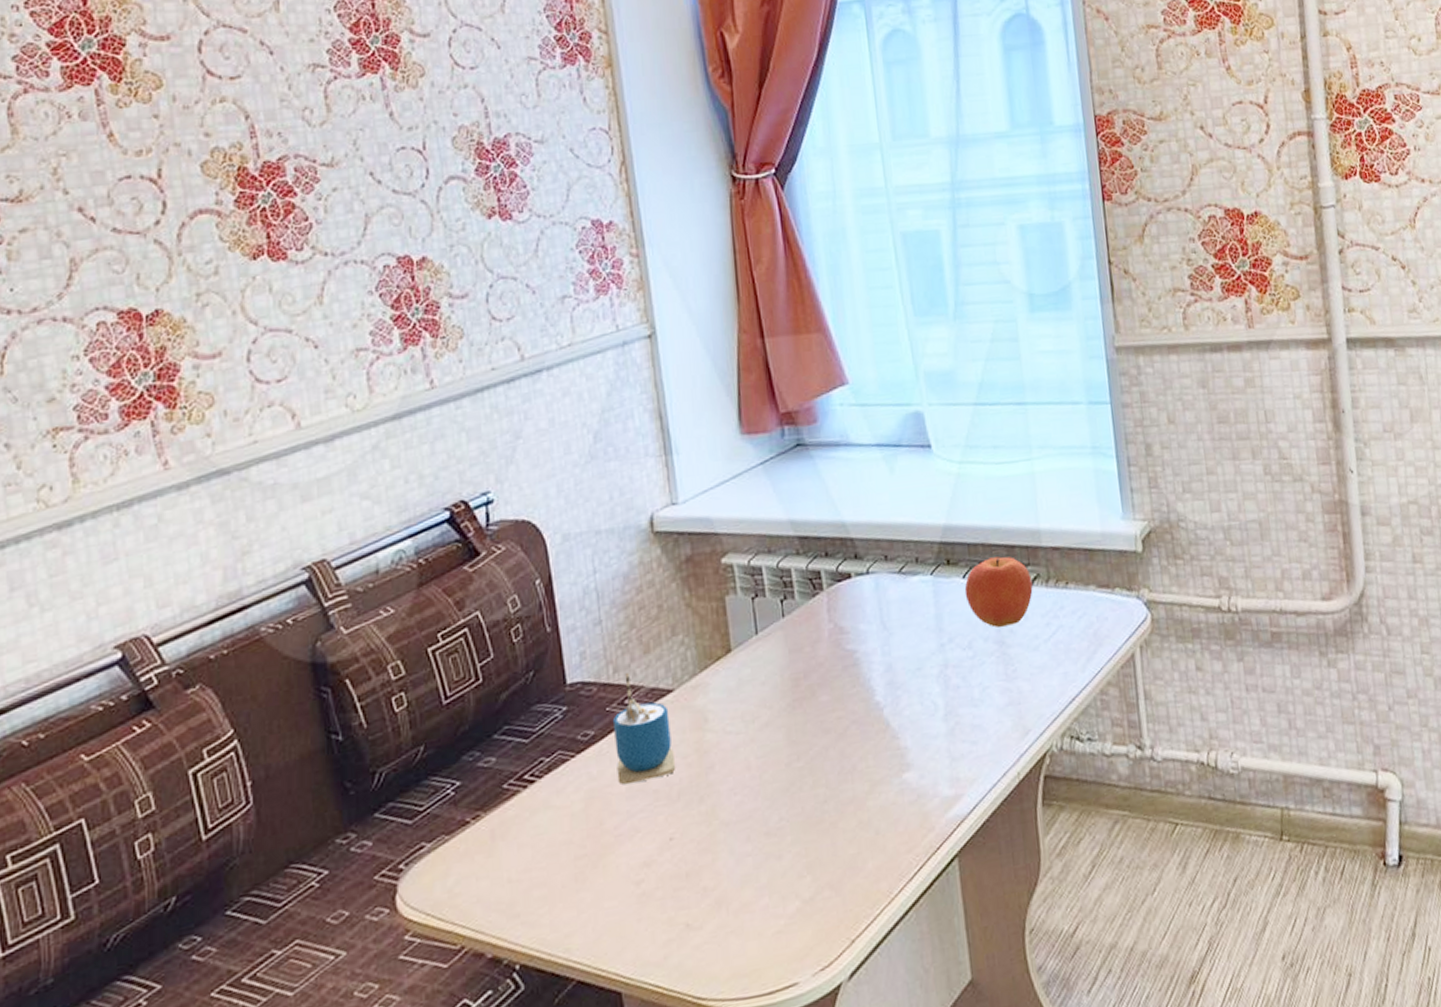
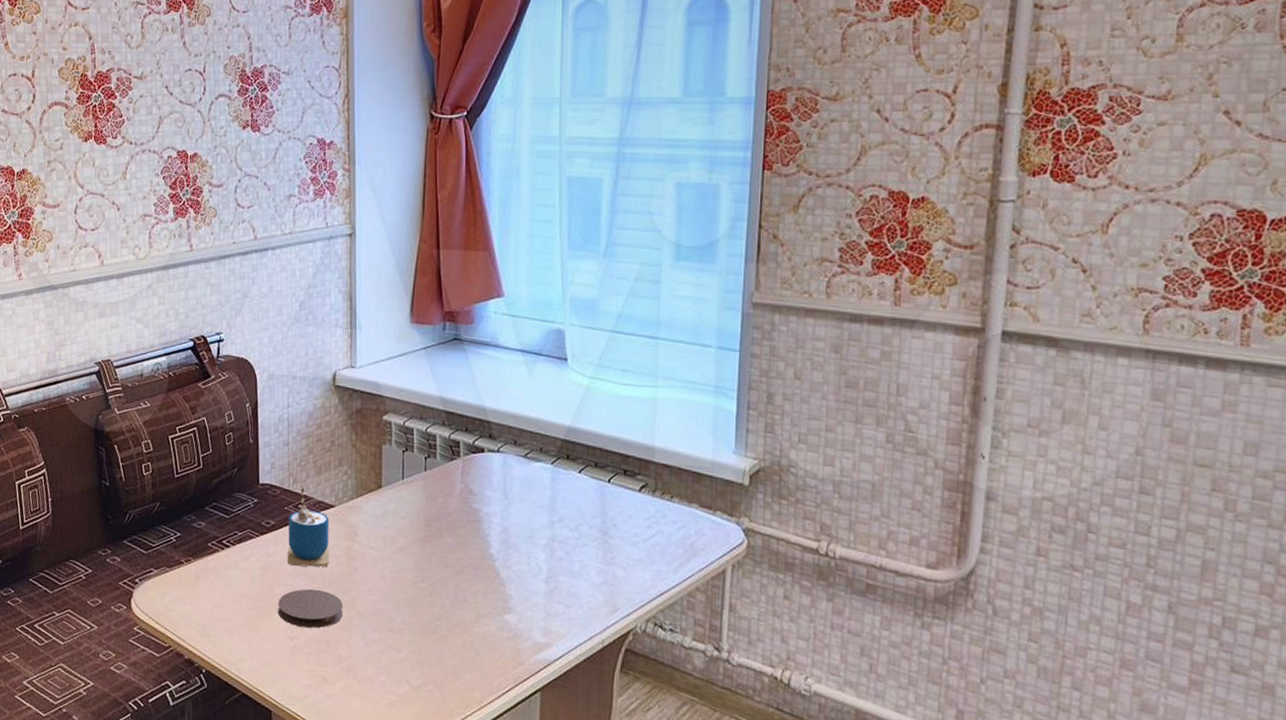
coaster: none [612,806,703,866] -> present [278,588,344,629]
fruit: present [964,556,1033,628] -> none [578,461,640,521]

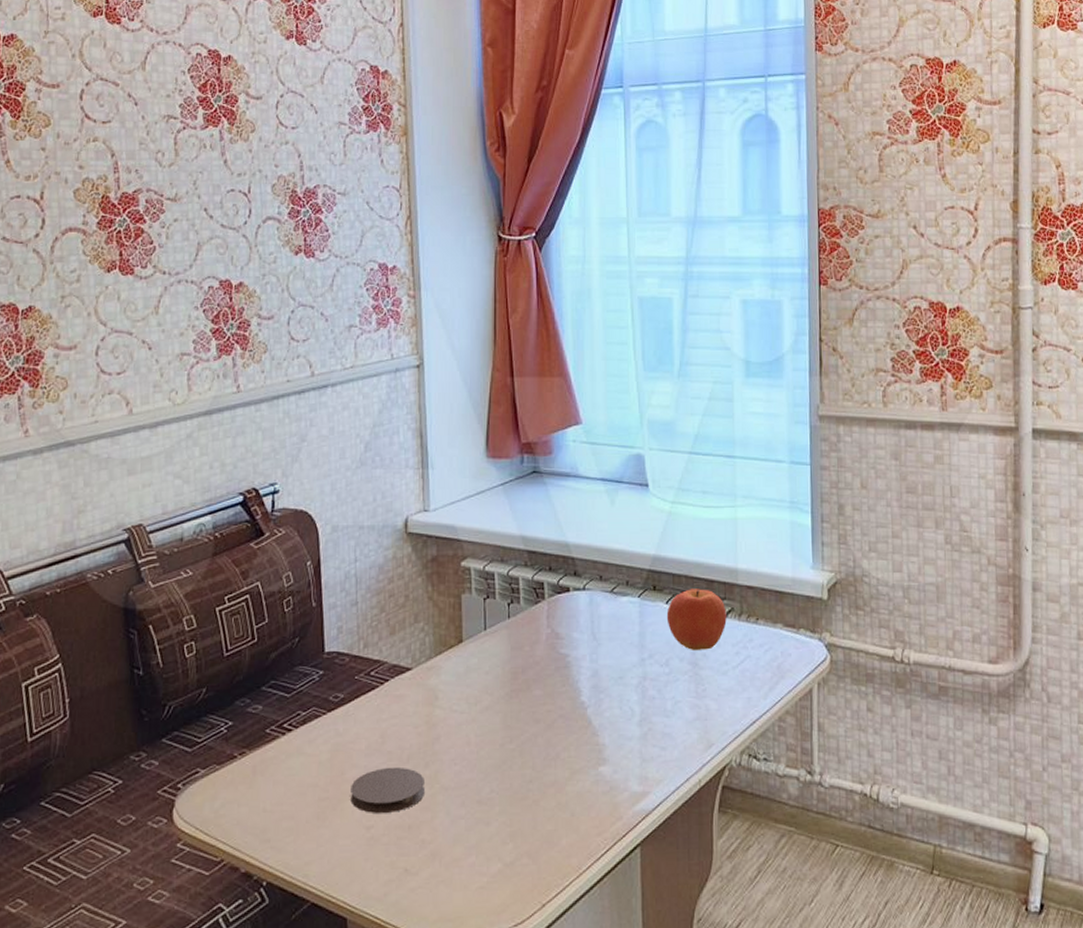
cup: present [287,486,330,567] -> none [359,649,408,744]
fruit: none [578,461,640,521] -> present [666,589,727,650]

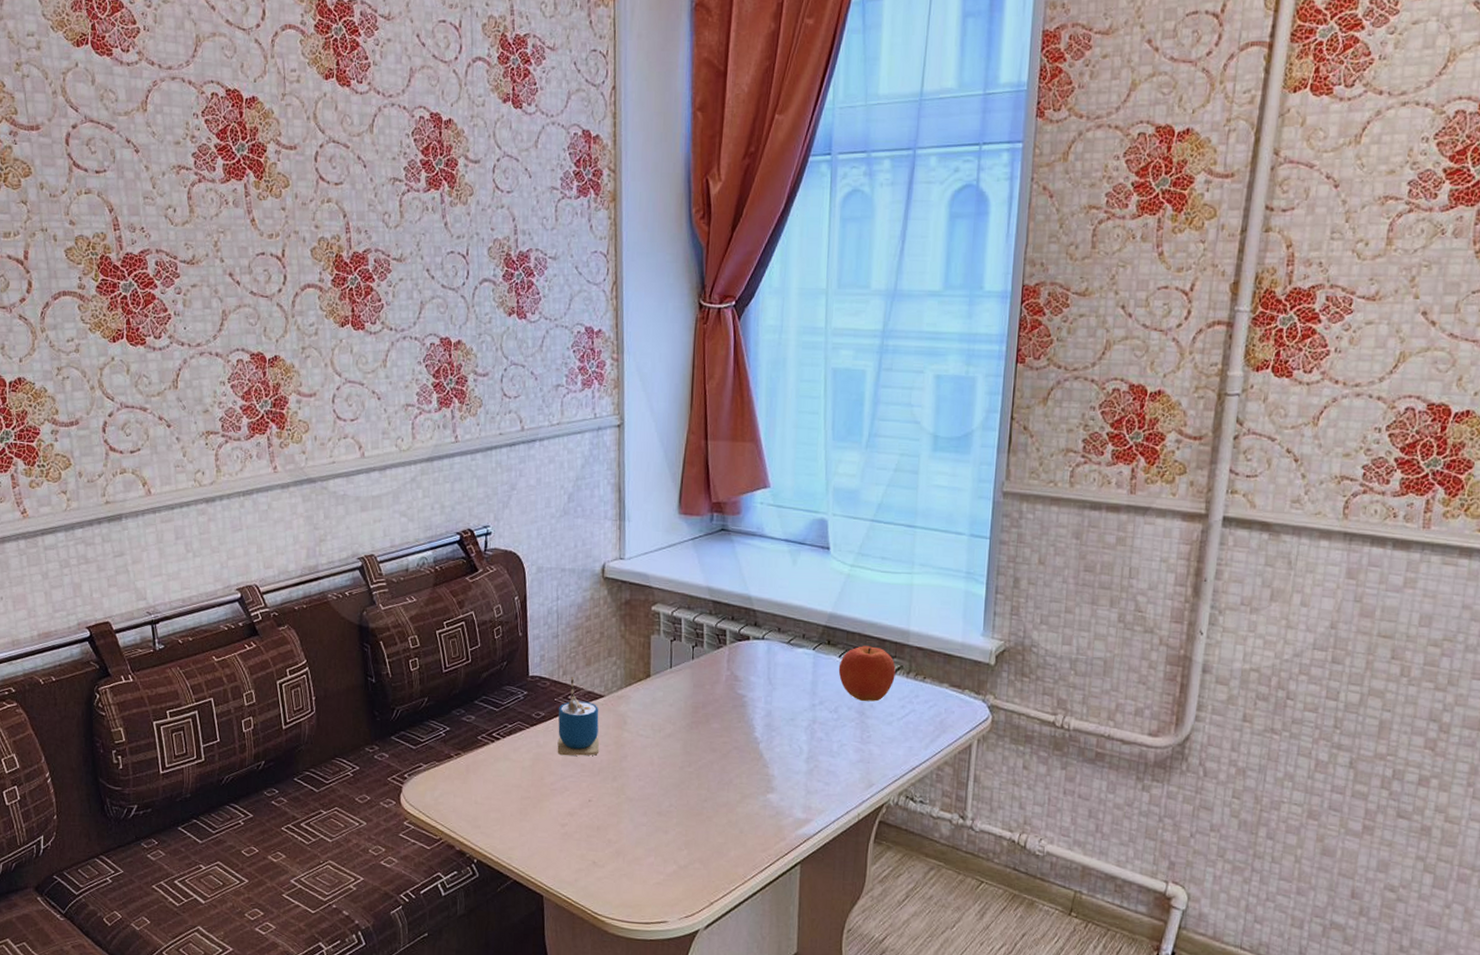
coaster: present [350,766,426,814] -> none [548,777,613,816]
cup: none [359,649,408,744] -> present [557,677,600,756]

